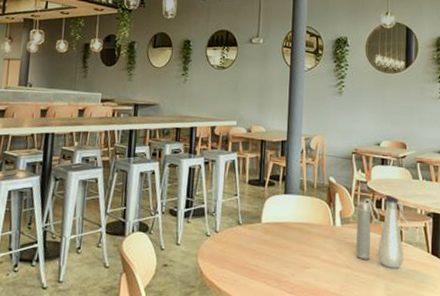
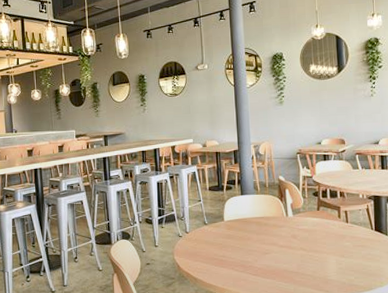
water bottle: present [356,195,411,268] -> none [305,185,355,246]

